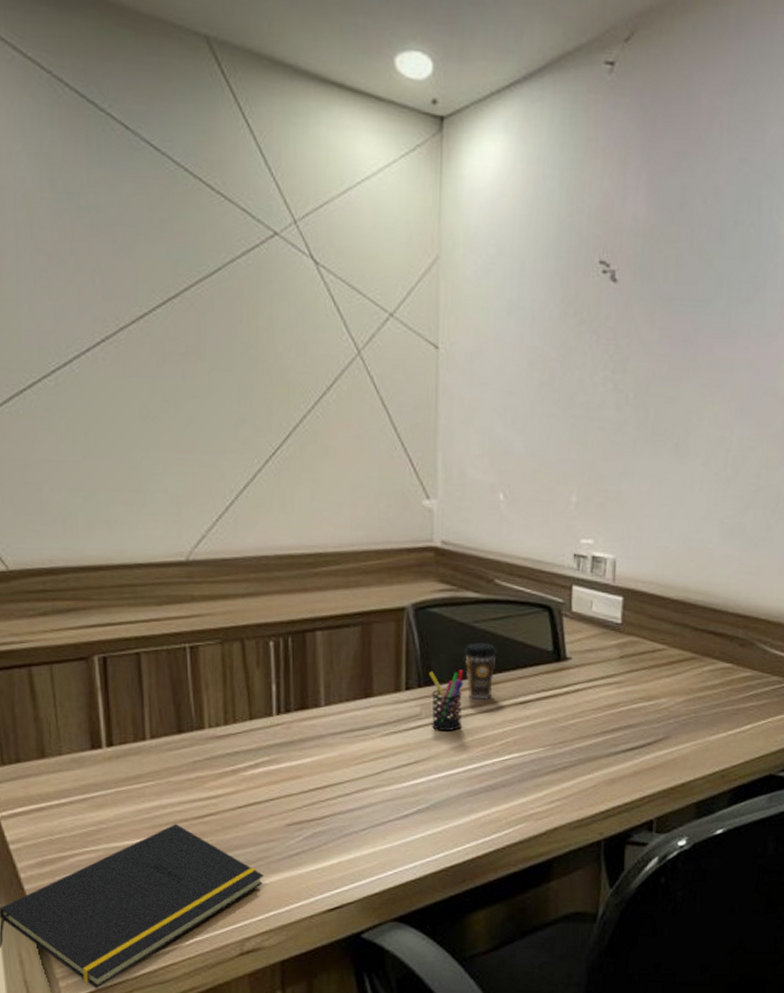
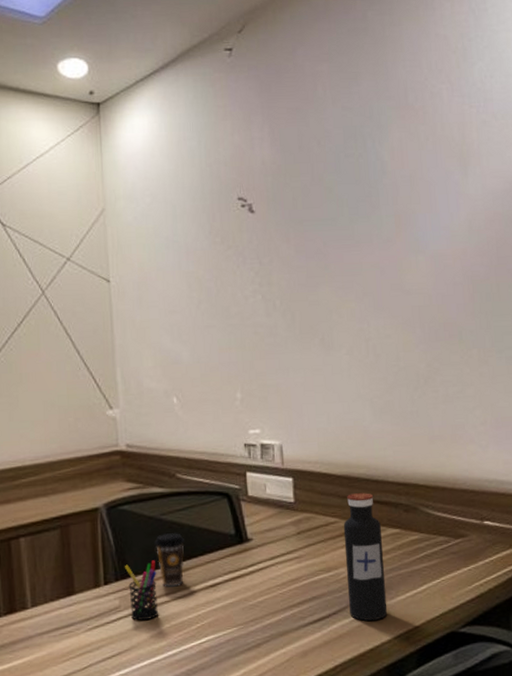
water bottle: none [666,621,713,755] -> present [343,493,388,621]

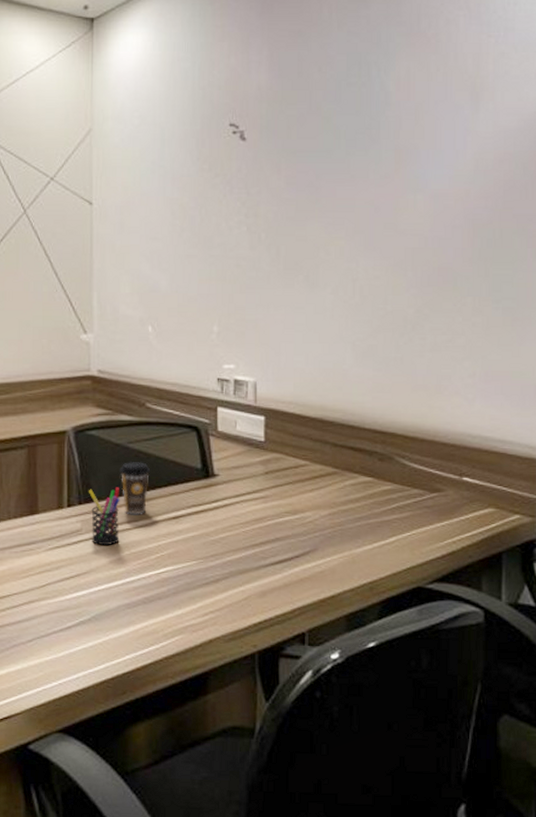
water bottle: present [343,493,388,621] -> none [312,437,354,567]

